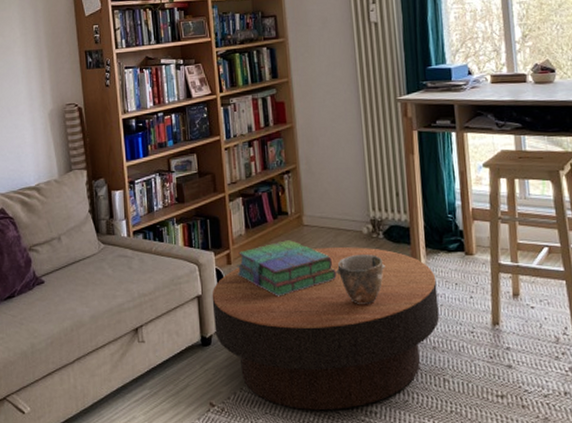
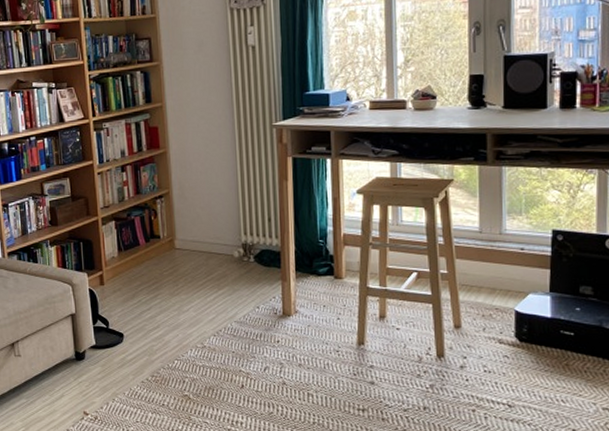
coffee table: present [212,246,440,410] -> none [85,269,306,419]
stack of books: present [237,240,337,297] -> none [109,263,207,316]
ceramic bowl: present [336,254,385,304] -> none [207,277,255,324]

